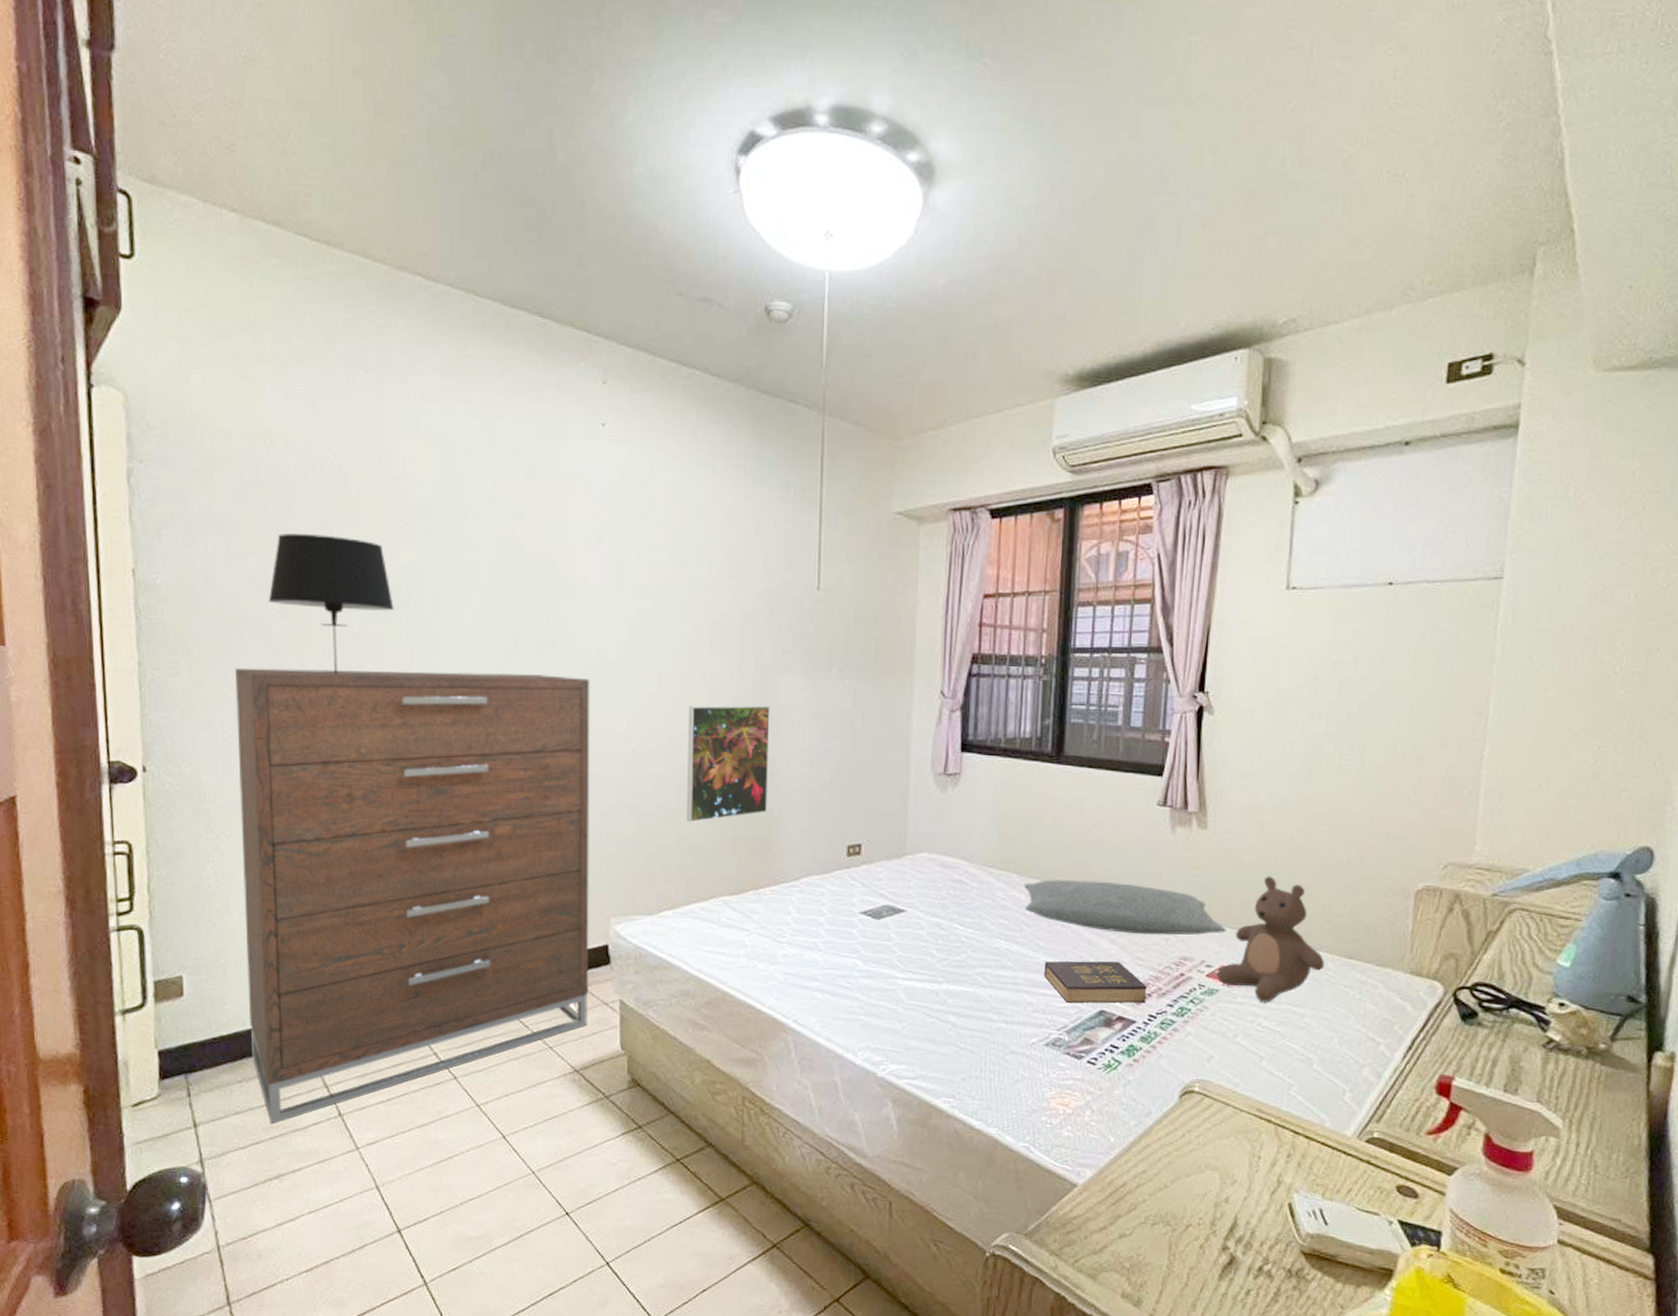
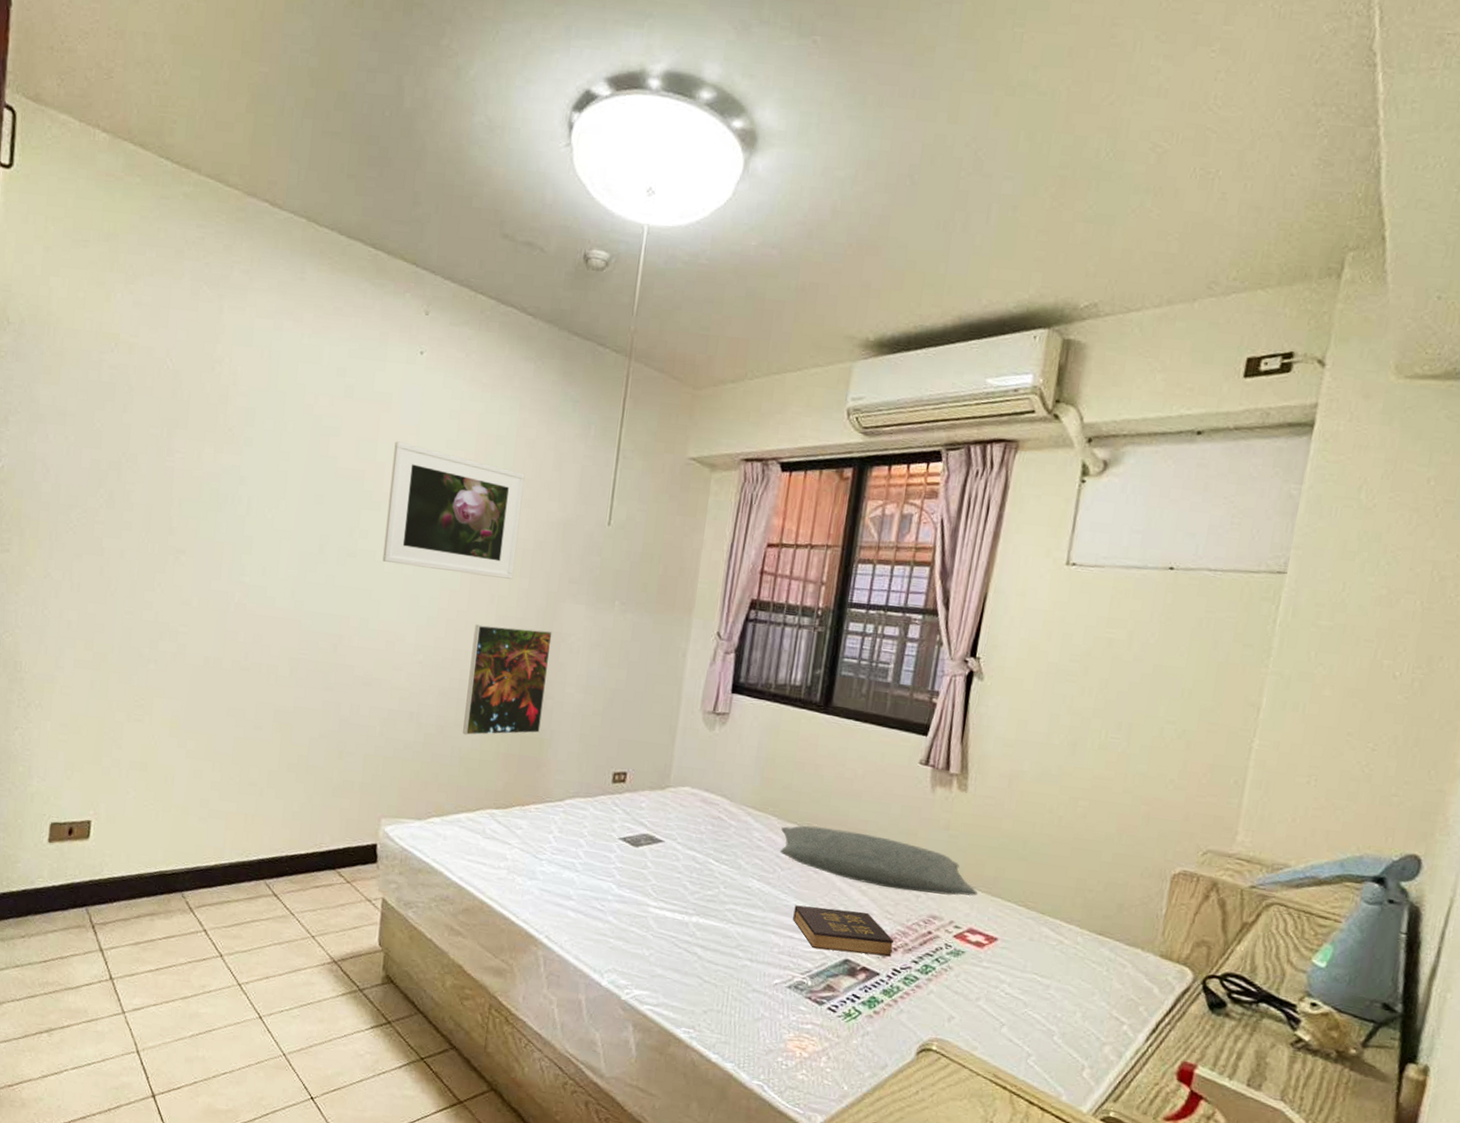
dresser: present [235,667,590,1125] -> none [36,549,385,981]
table lamp: present [268,533,395,674] -> none [97,429,212,564]
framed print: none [584,521,726,655] -> present [382,441,525,579]
teddy bear: present [1217,876,1325,1002] -> none [964,844,1074,970]

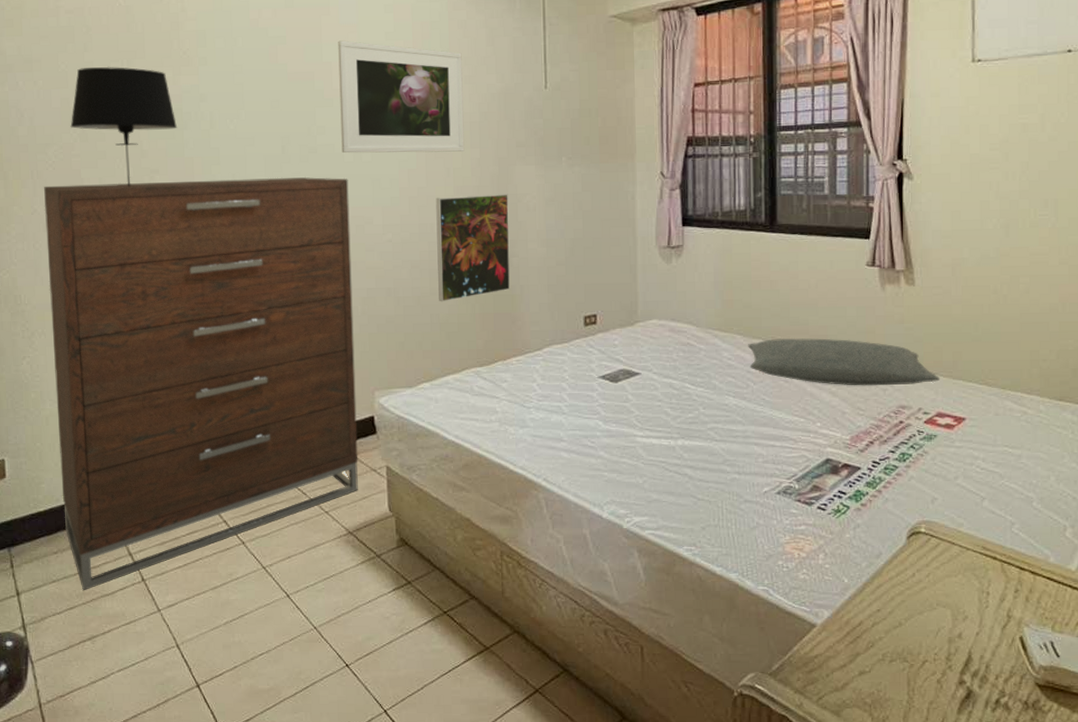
dresser: none [36,549,385,981] -> present [44,176,358,591]
table lamp: none [97,429,212,564] -> present [70,66,178,187]
hardback book: present [793,905,894,956] -> none [772,412,869,453]

